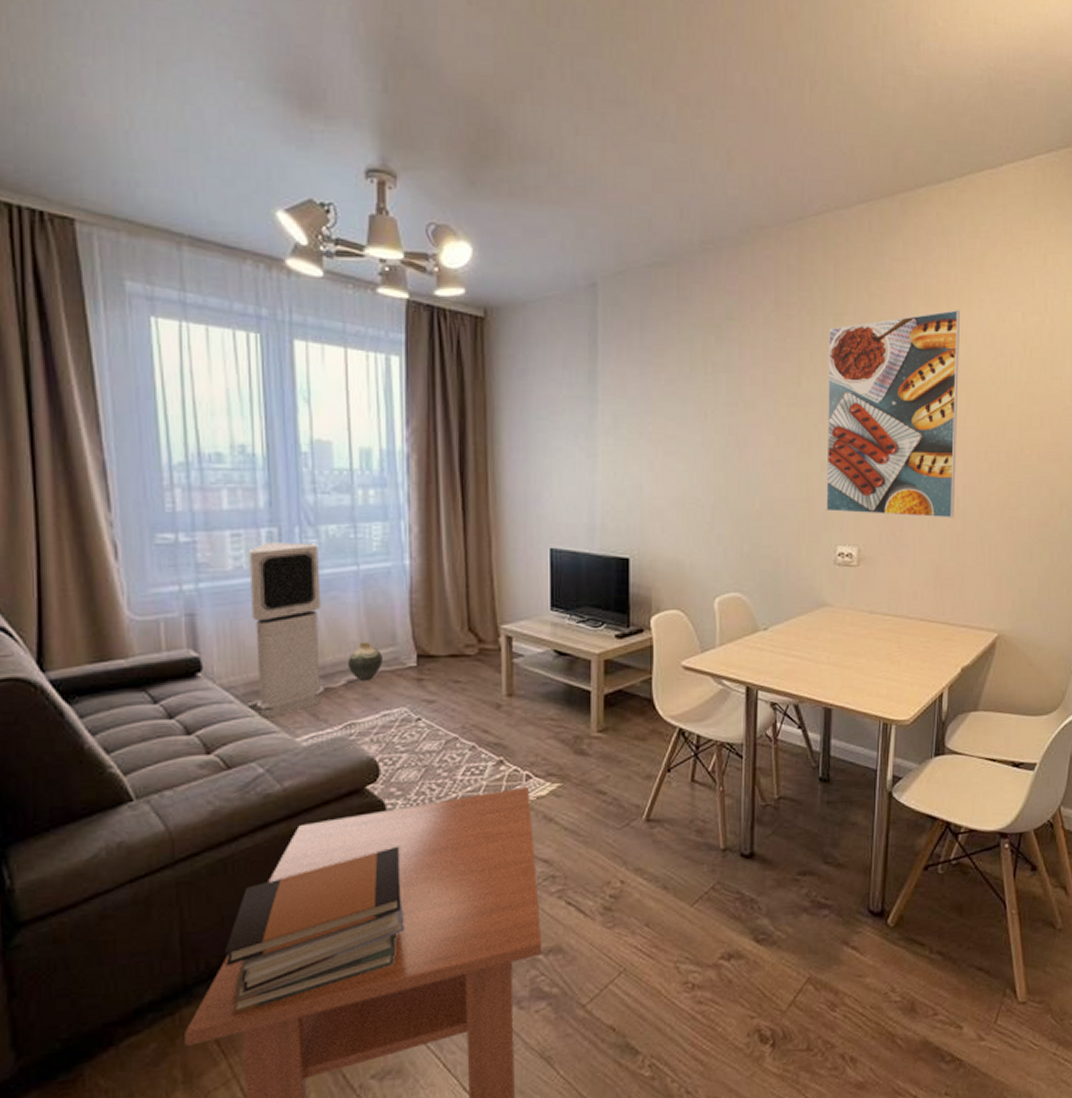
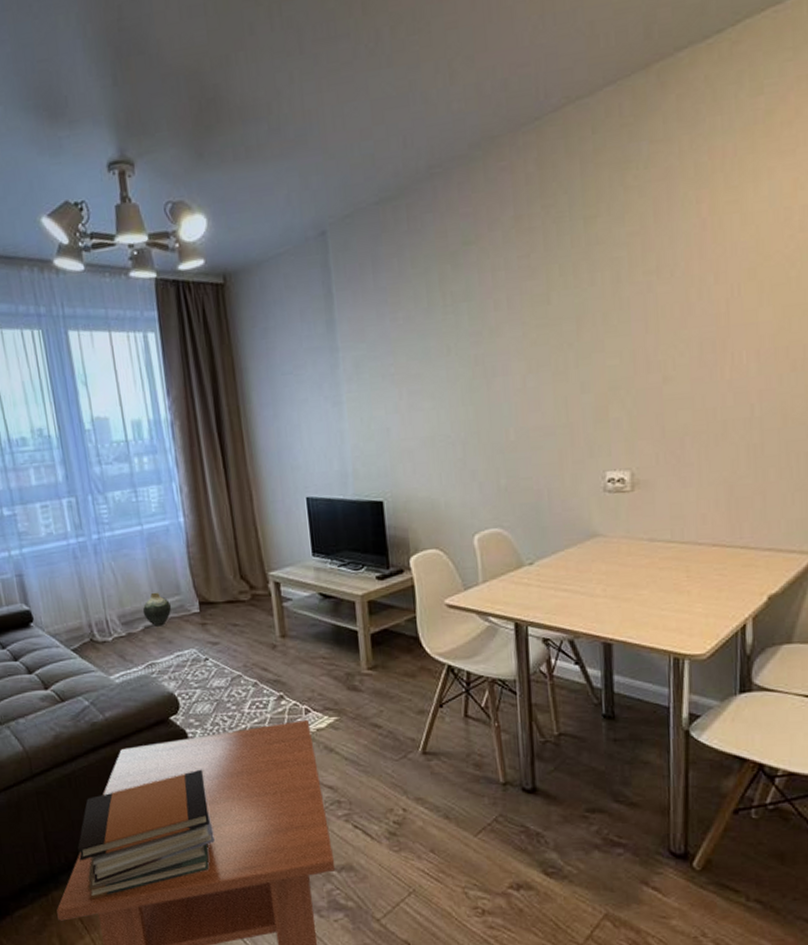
air purifier: present [249,542,324,718] -> none [55,508,127,660]
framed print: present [826,310,960,518] -> none [579,186,749,436]

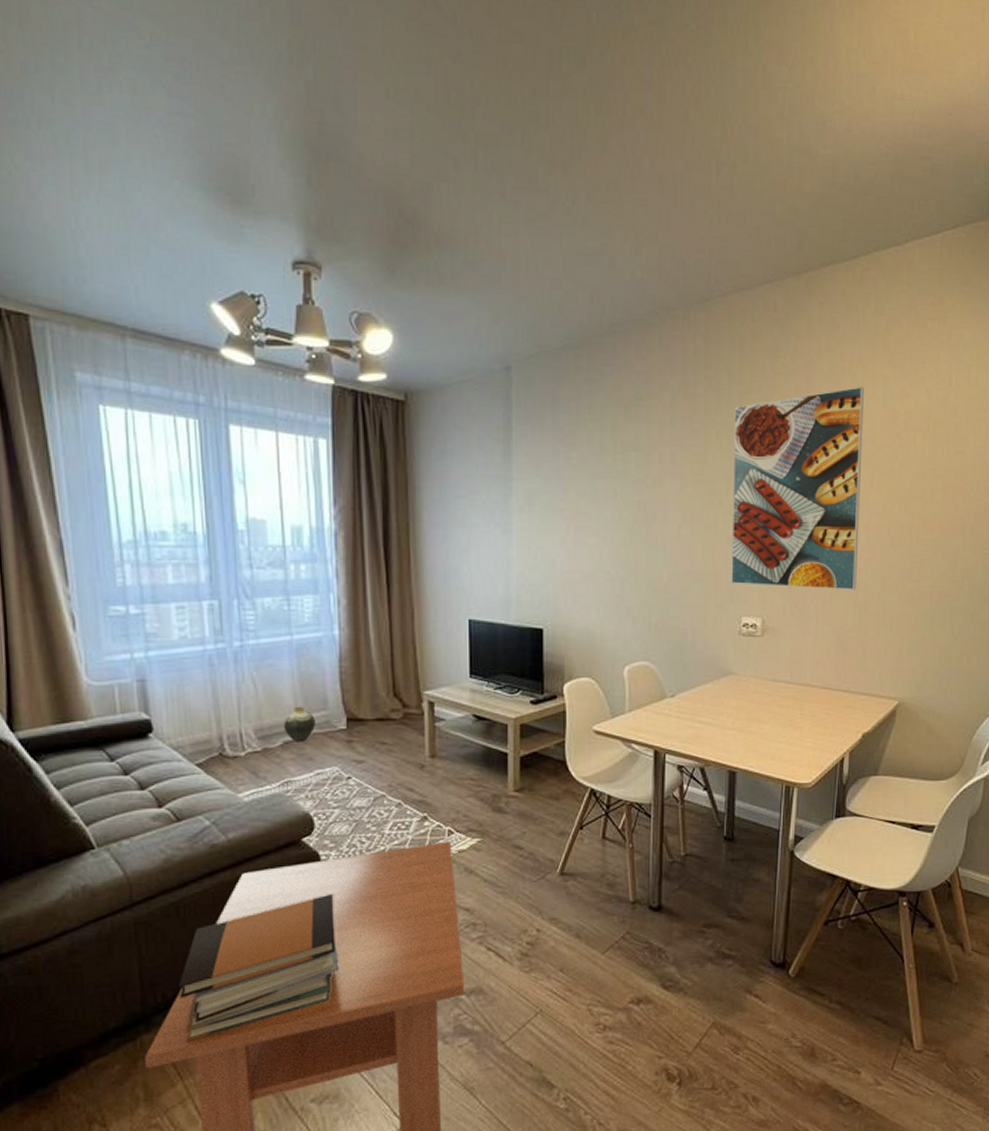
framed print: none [579,186,749,436] -> present [731,387,864,590]

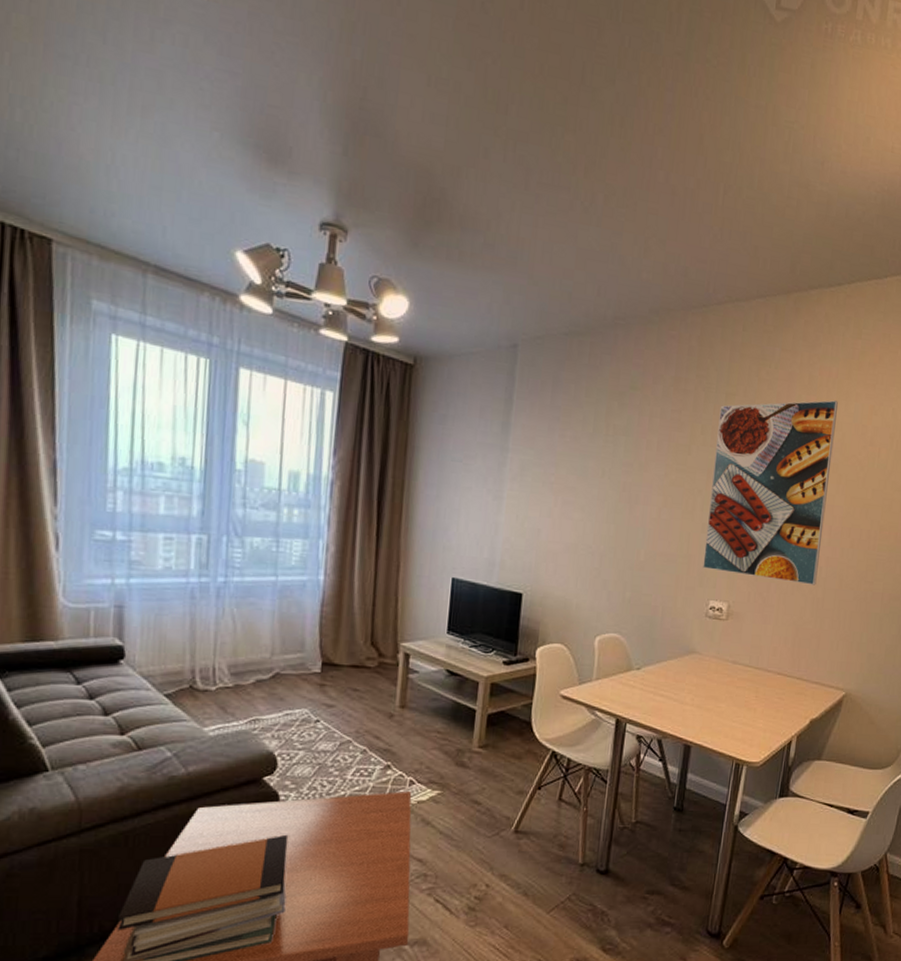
vase: present [283,706,317,742] -> none [257,646,292,682]

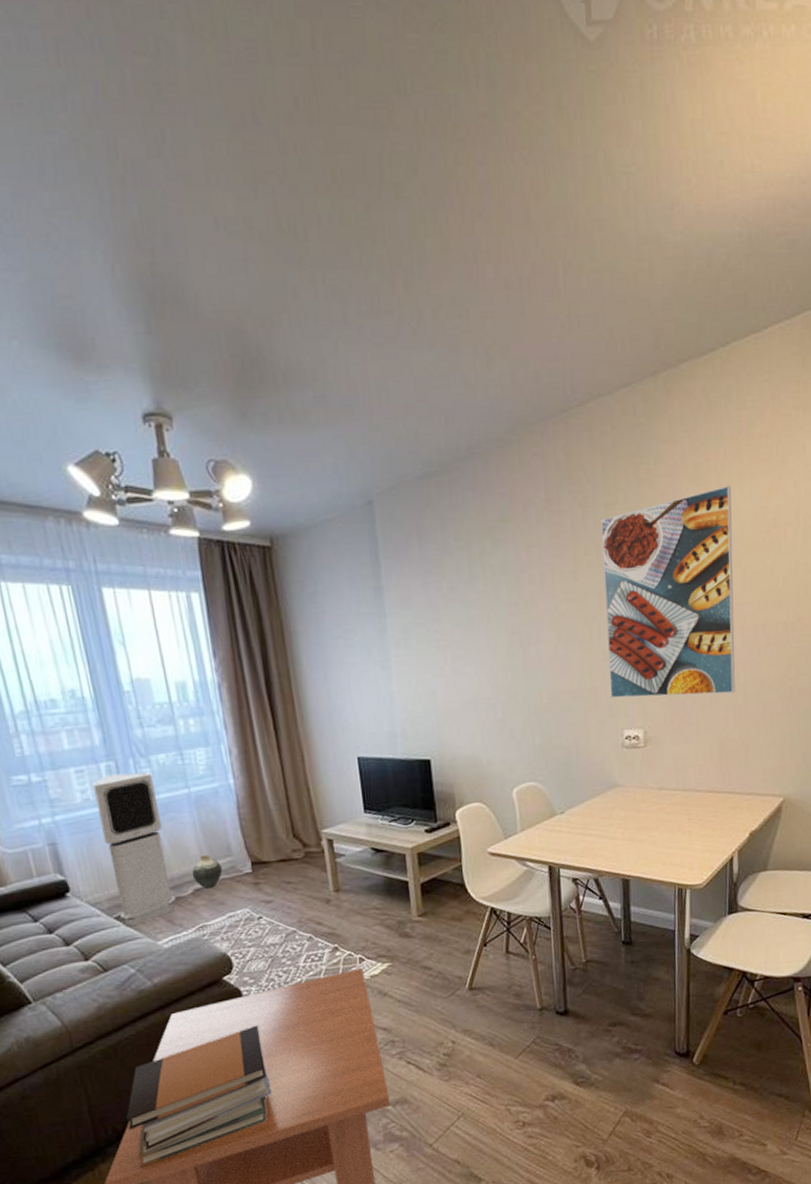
air purifier: none [170,547,243,707] -> present [93,772,176,927]
vase: none [257,646,292,682] -> present [191,854,223,889]

